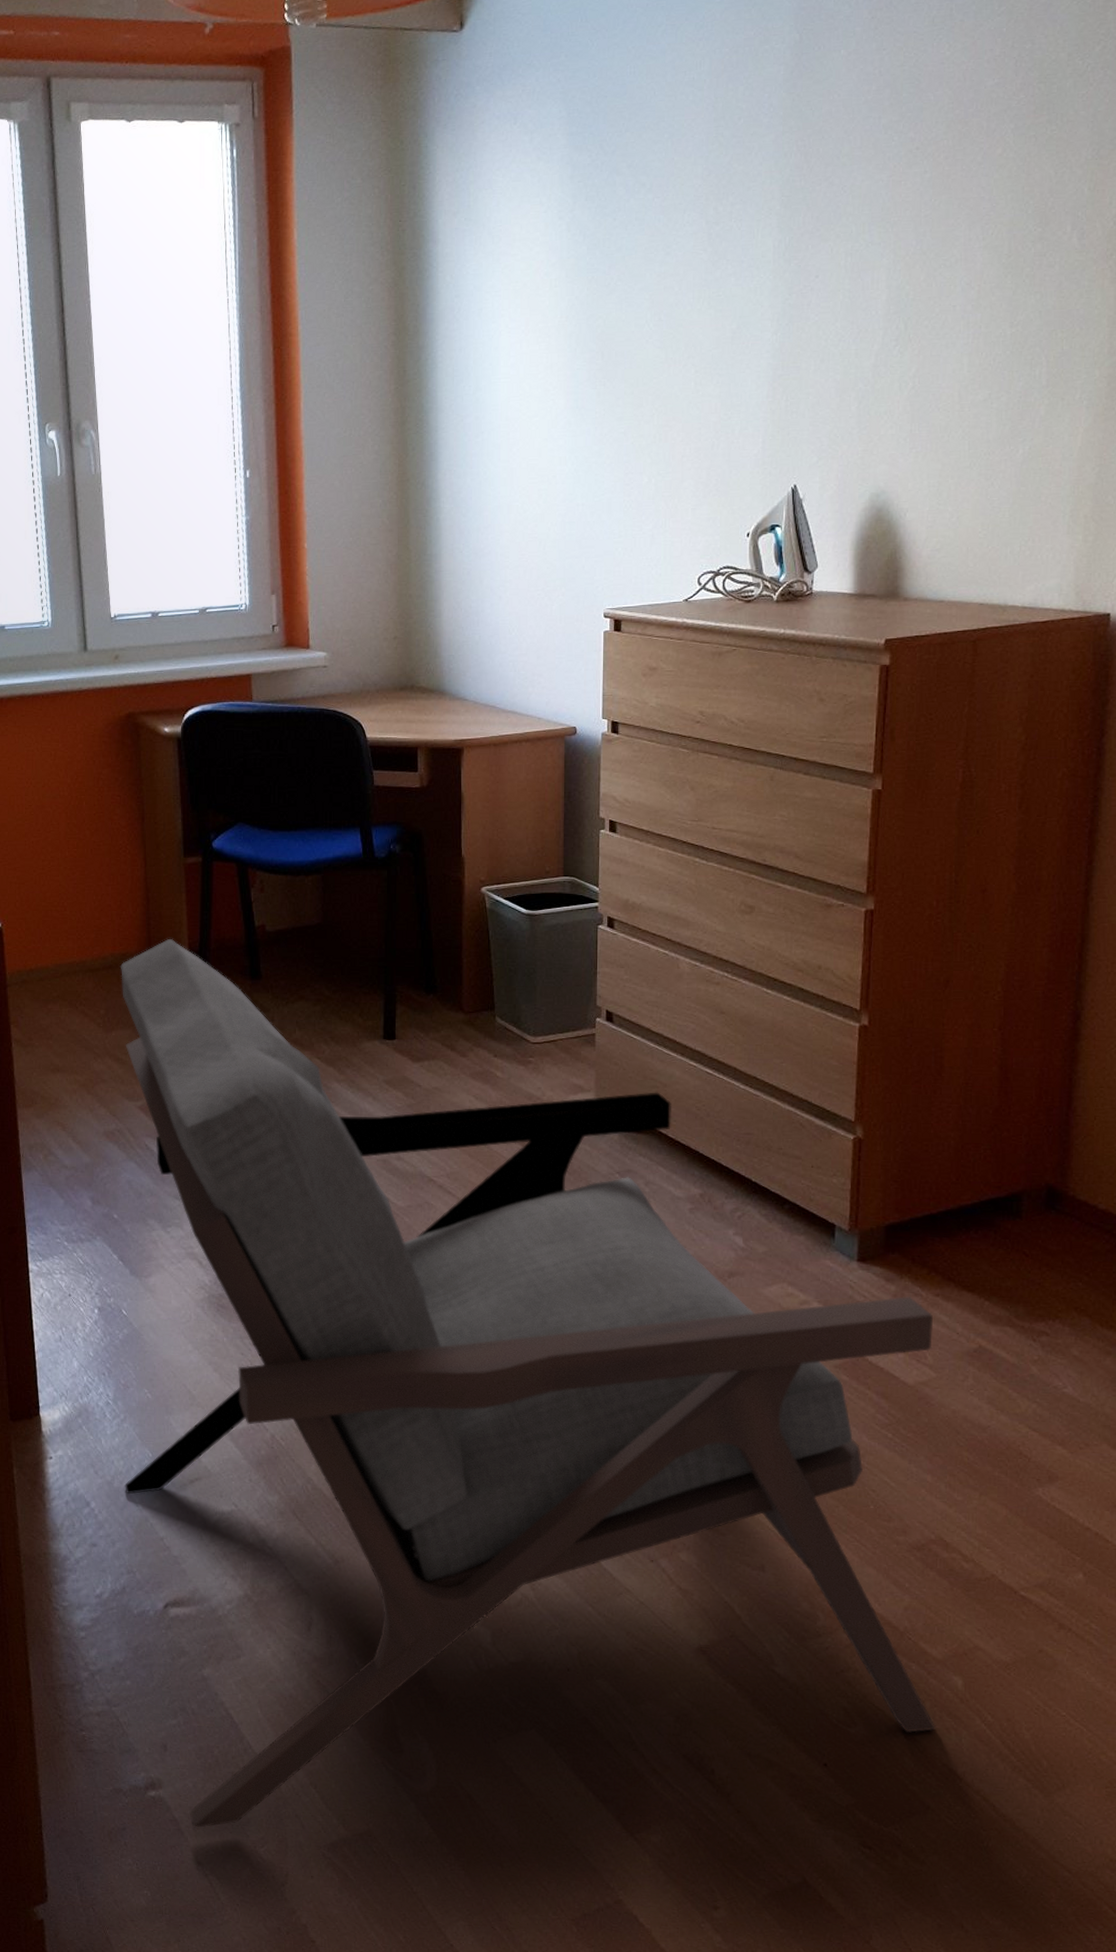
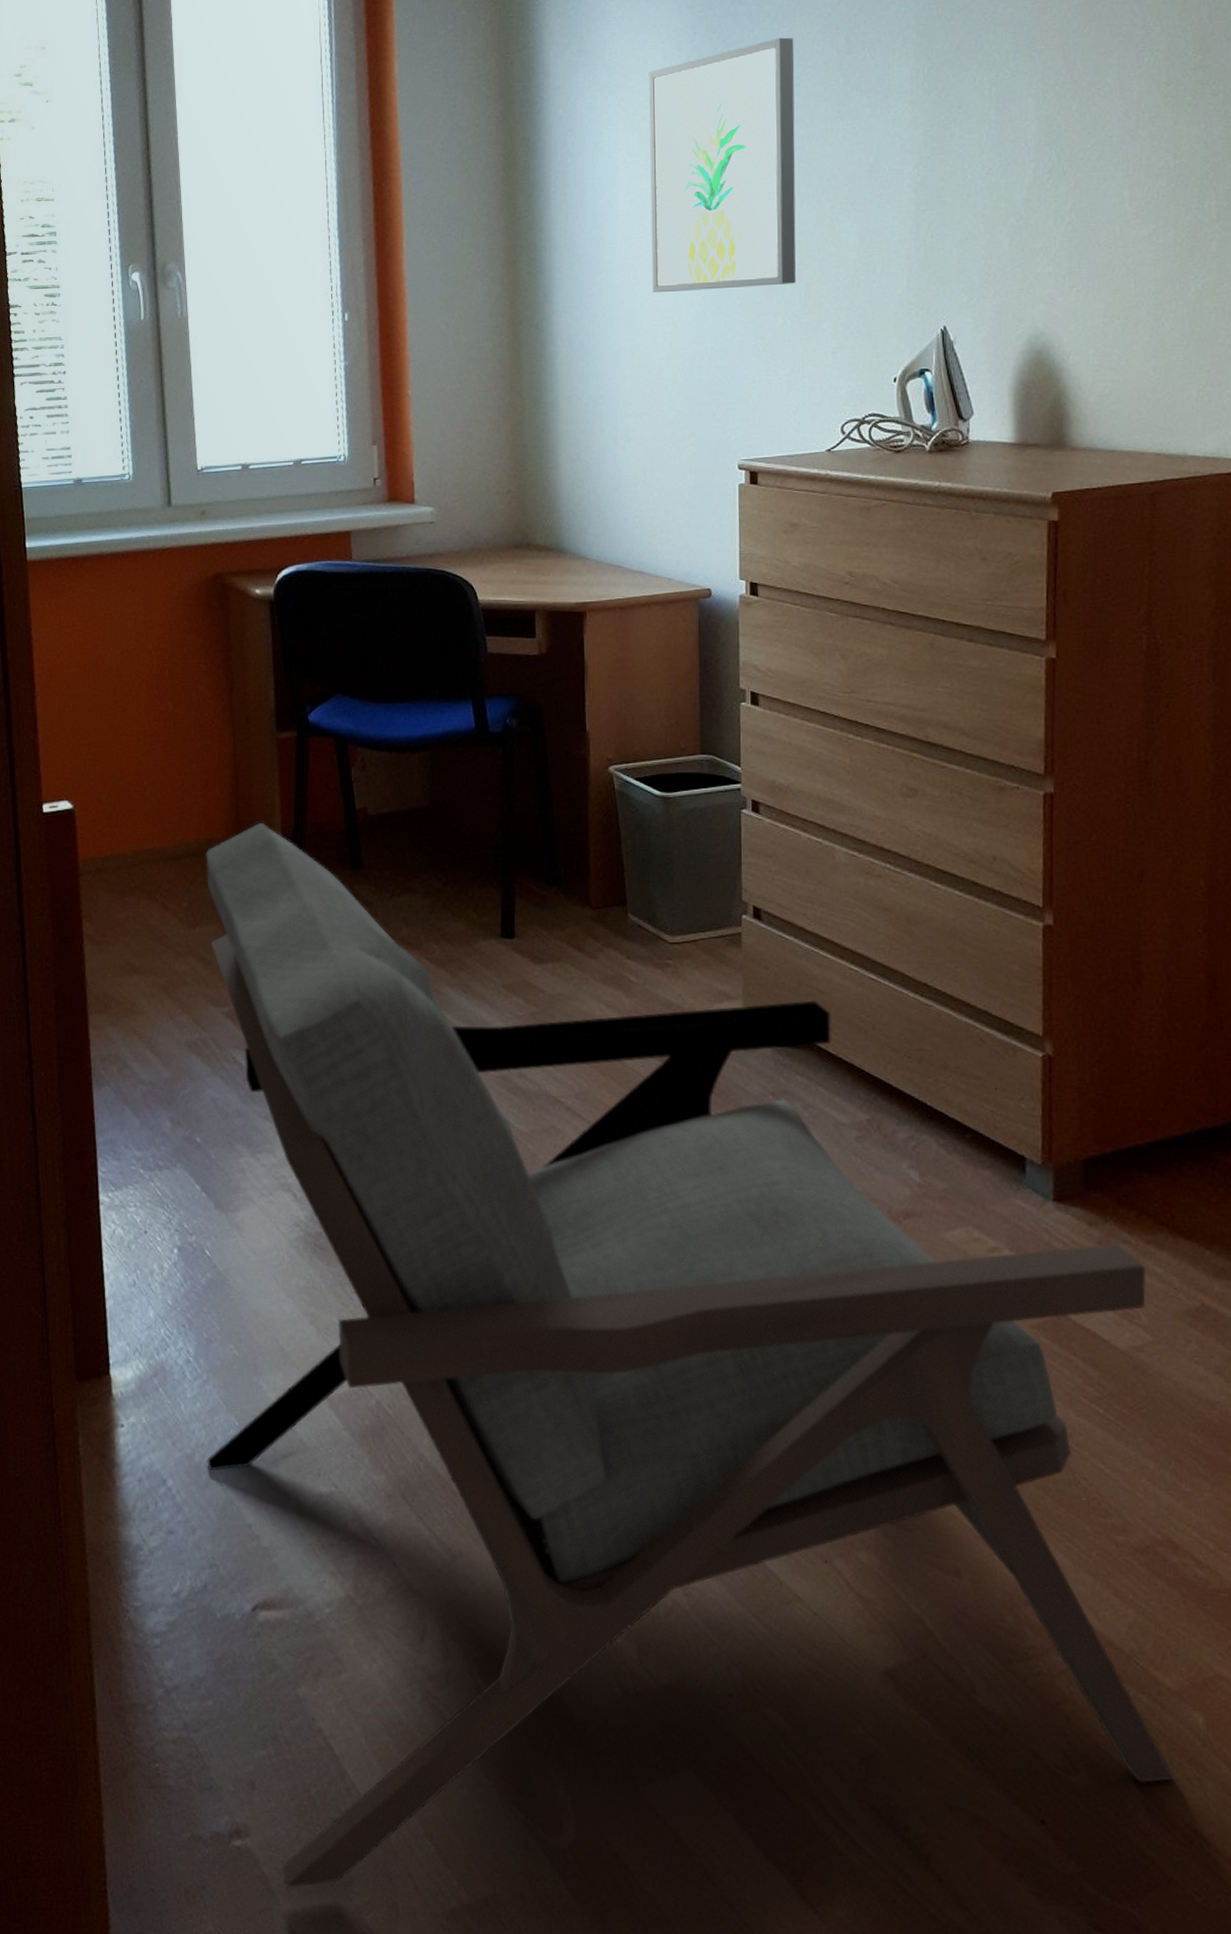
wall art: none [530,207,667,452] -> present [649,37,796,292]

